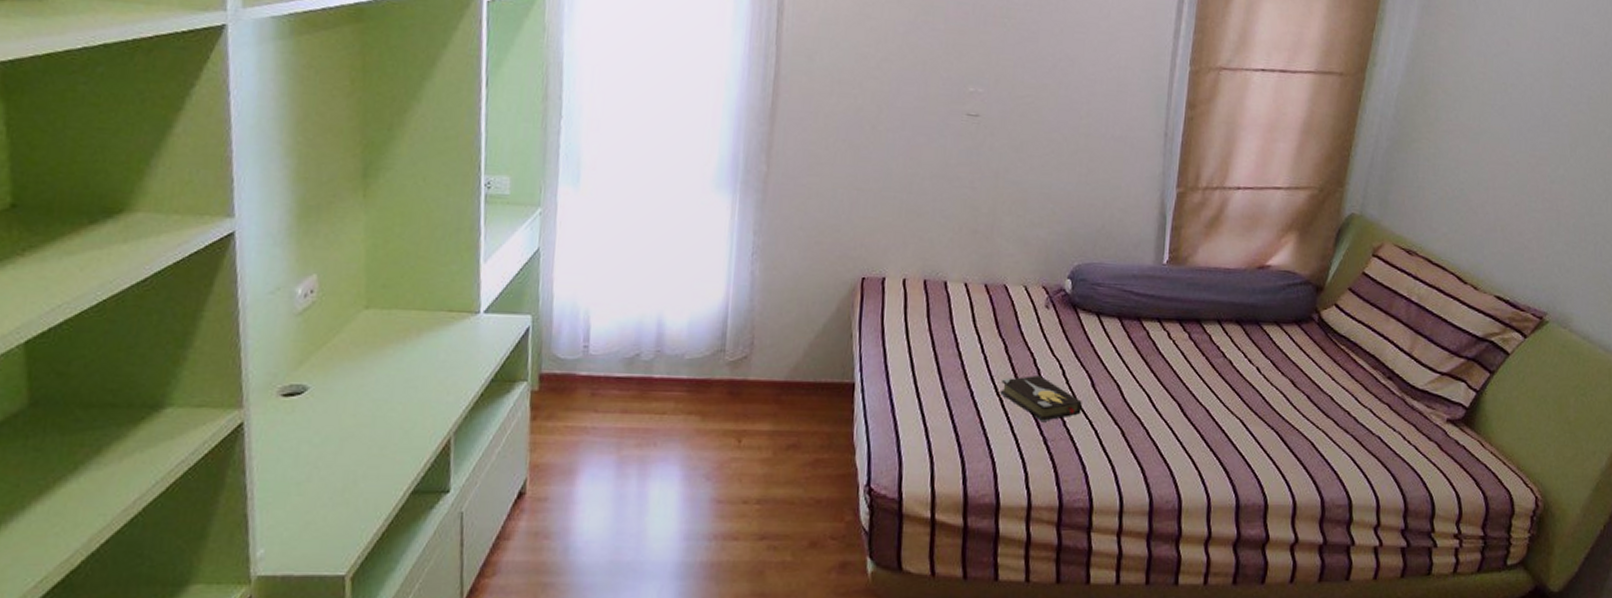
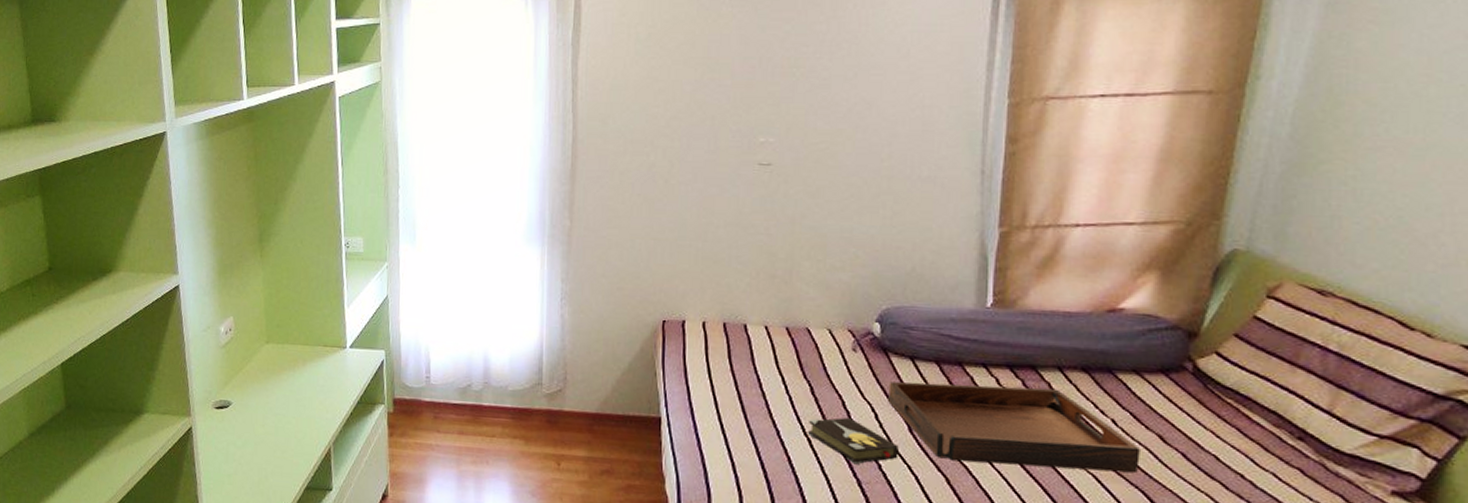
serving tray: none [1075,337,1277,416] -> present [888,381,1140,474]

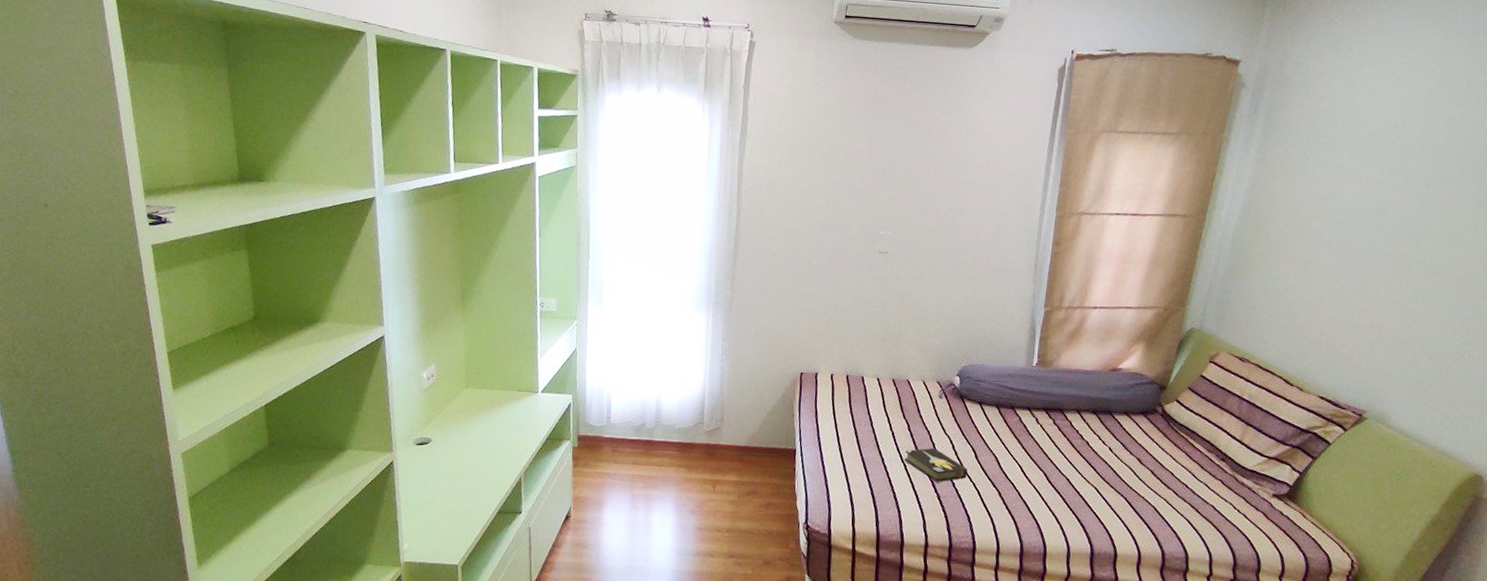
serving tray: present [888,381,1140,474] -> none [962,421,1126,486]

